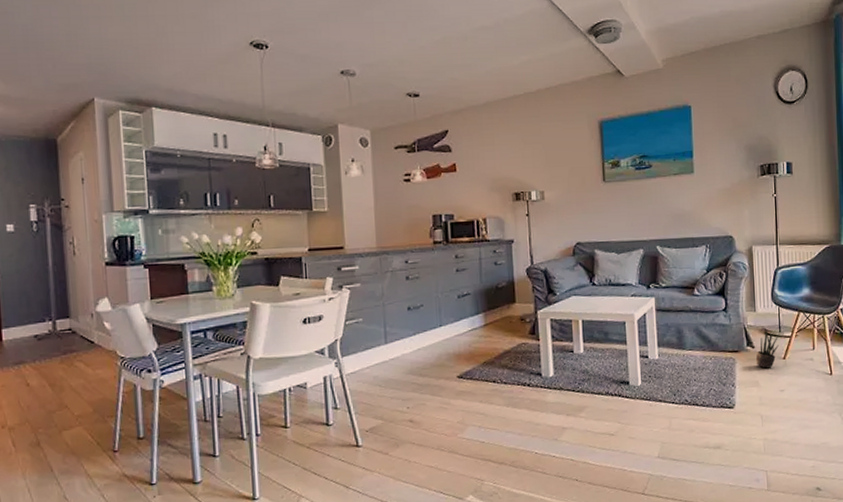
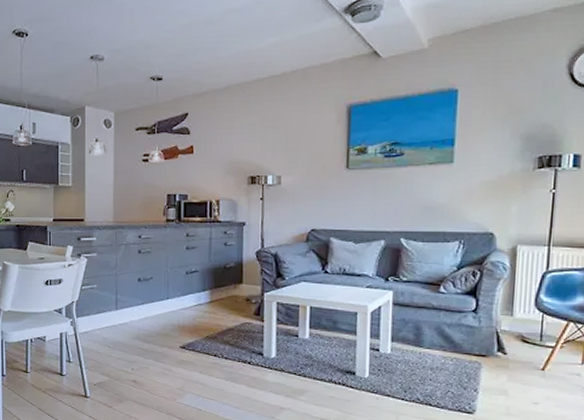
potted plant: present [755,329,779,369] -> none [506,336,540,378]

